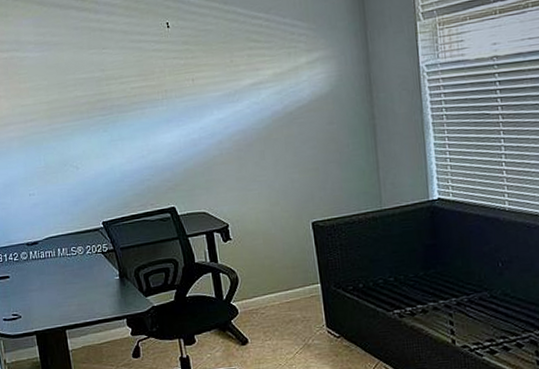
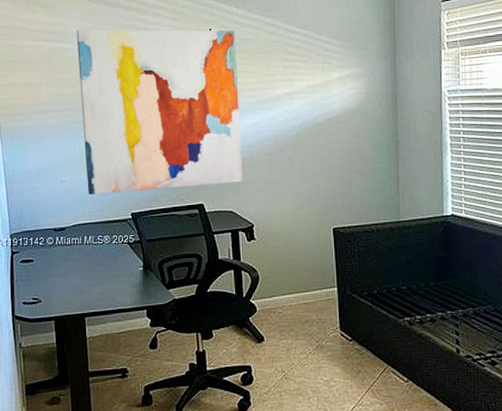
wall art: none [30,21,214,206] -> present [76,28,243,194]

